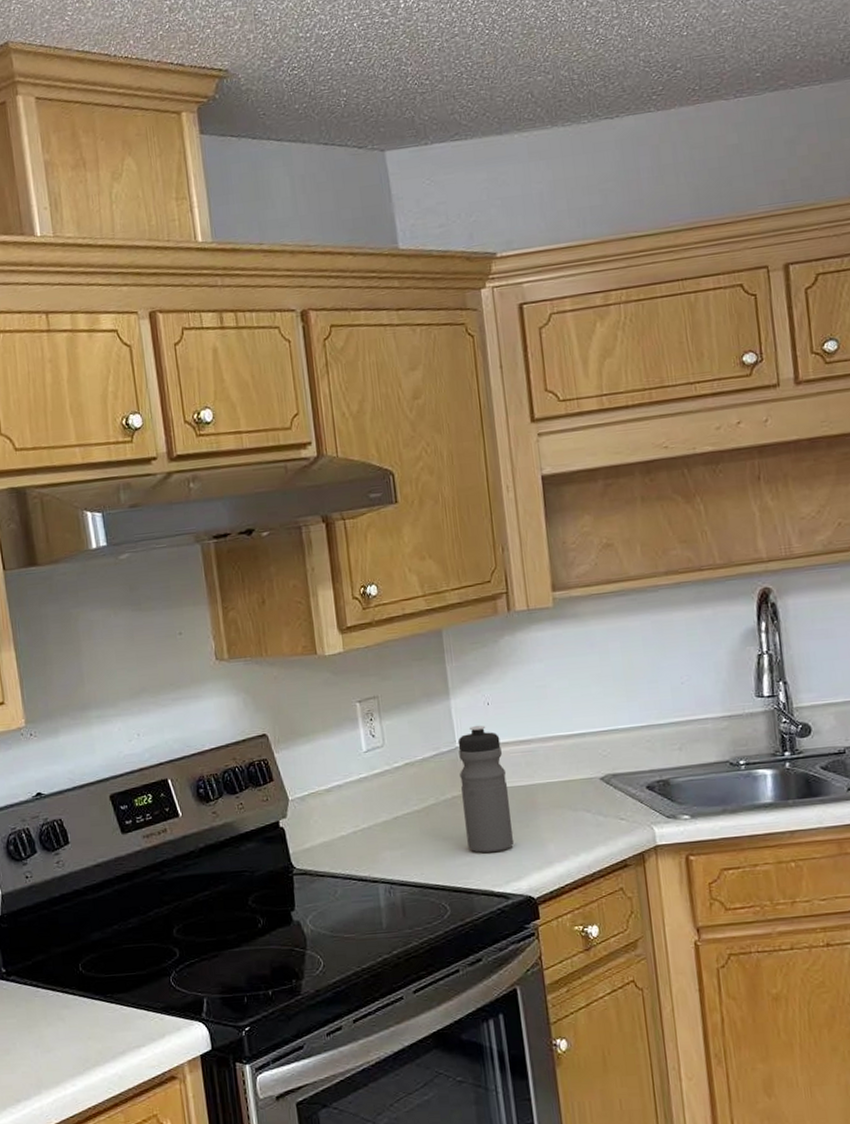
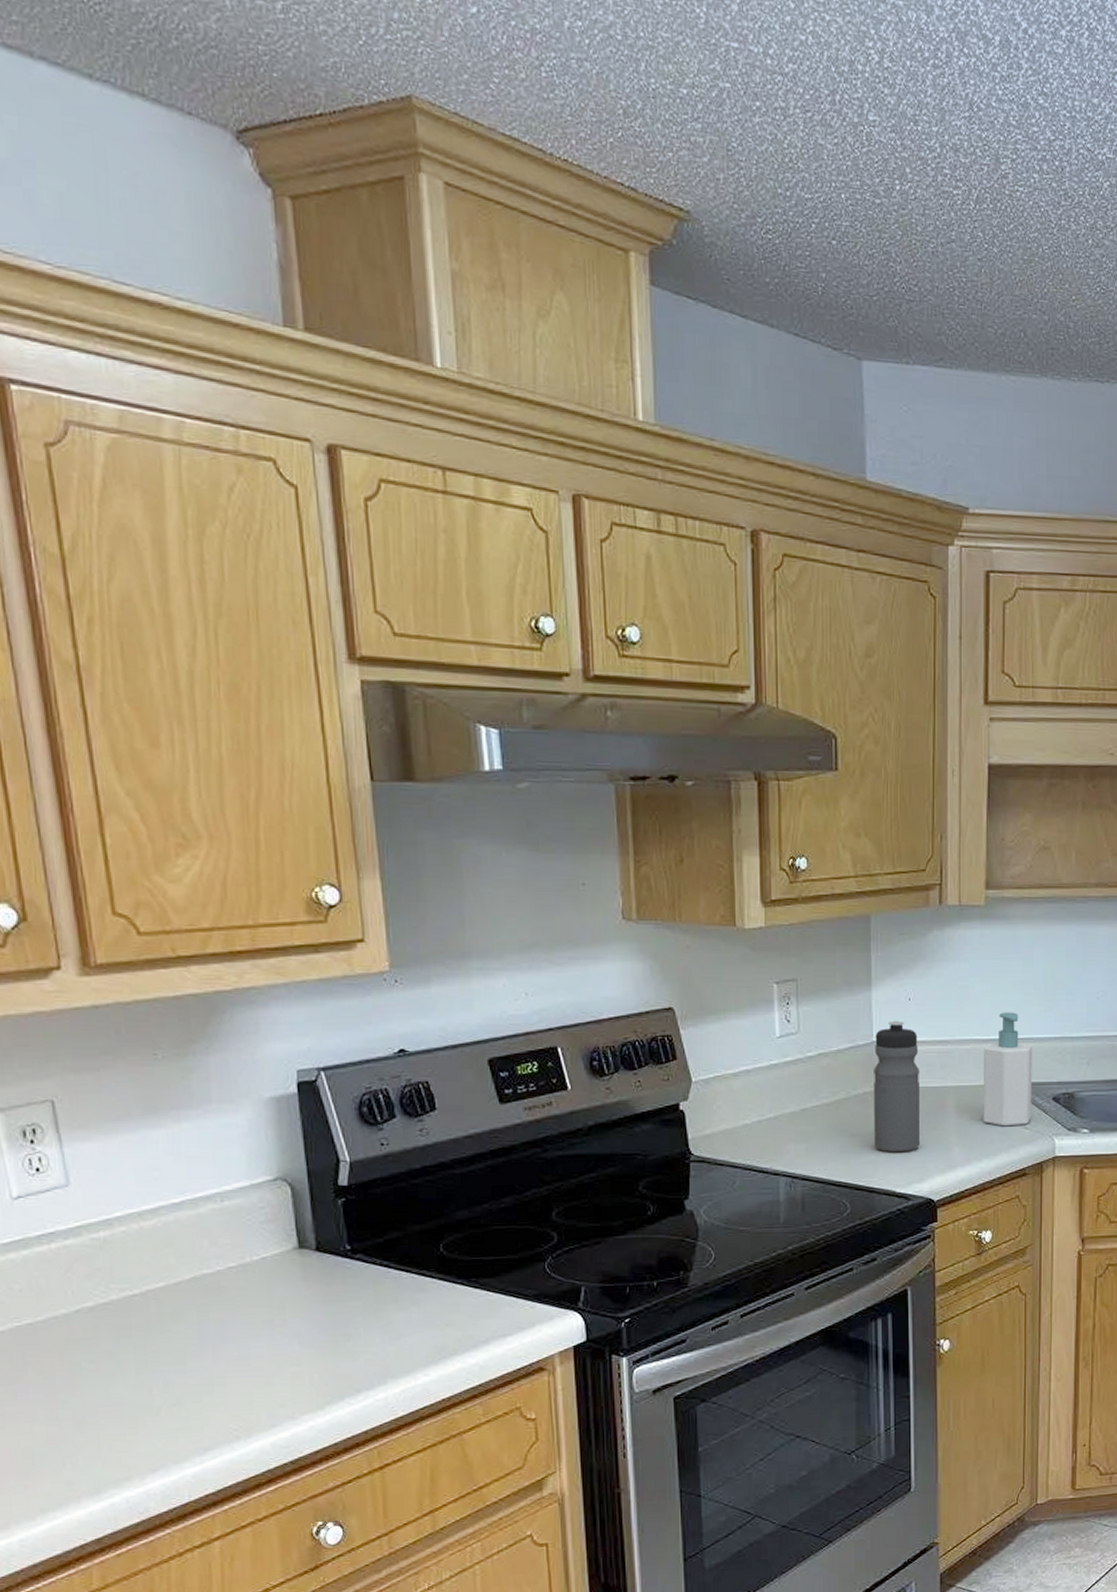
soap bottle: none [568,705,627,819] -> present [983,1012,1032,1127]

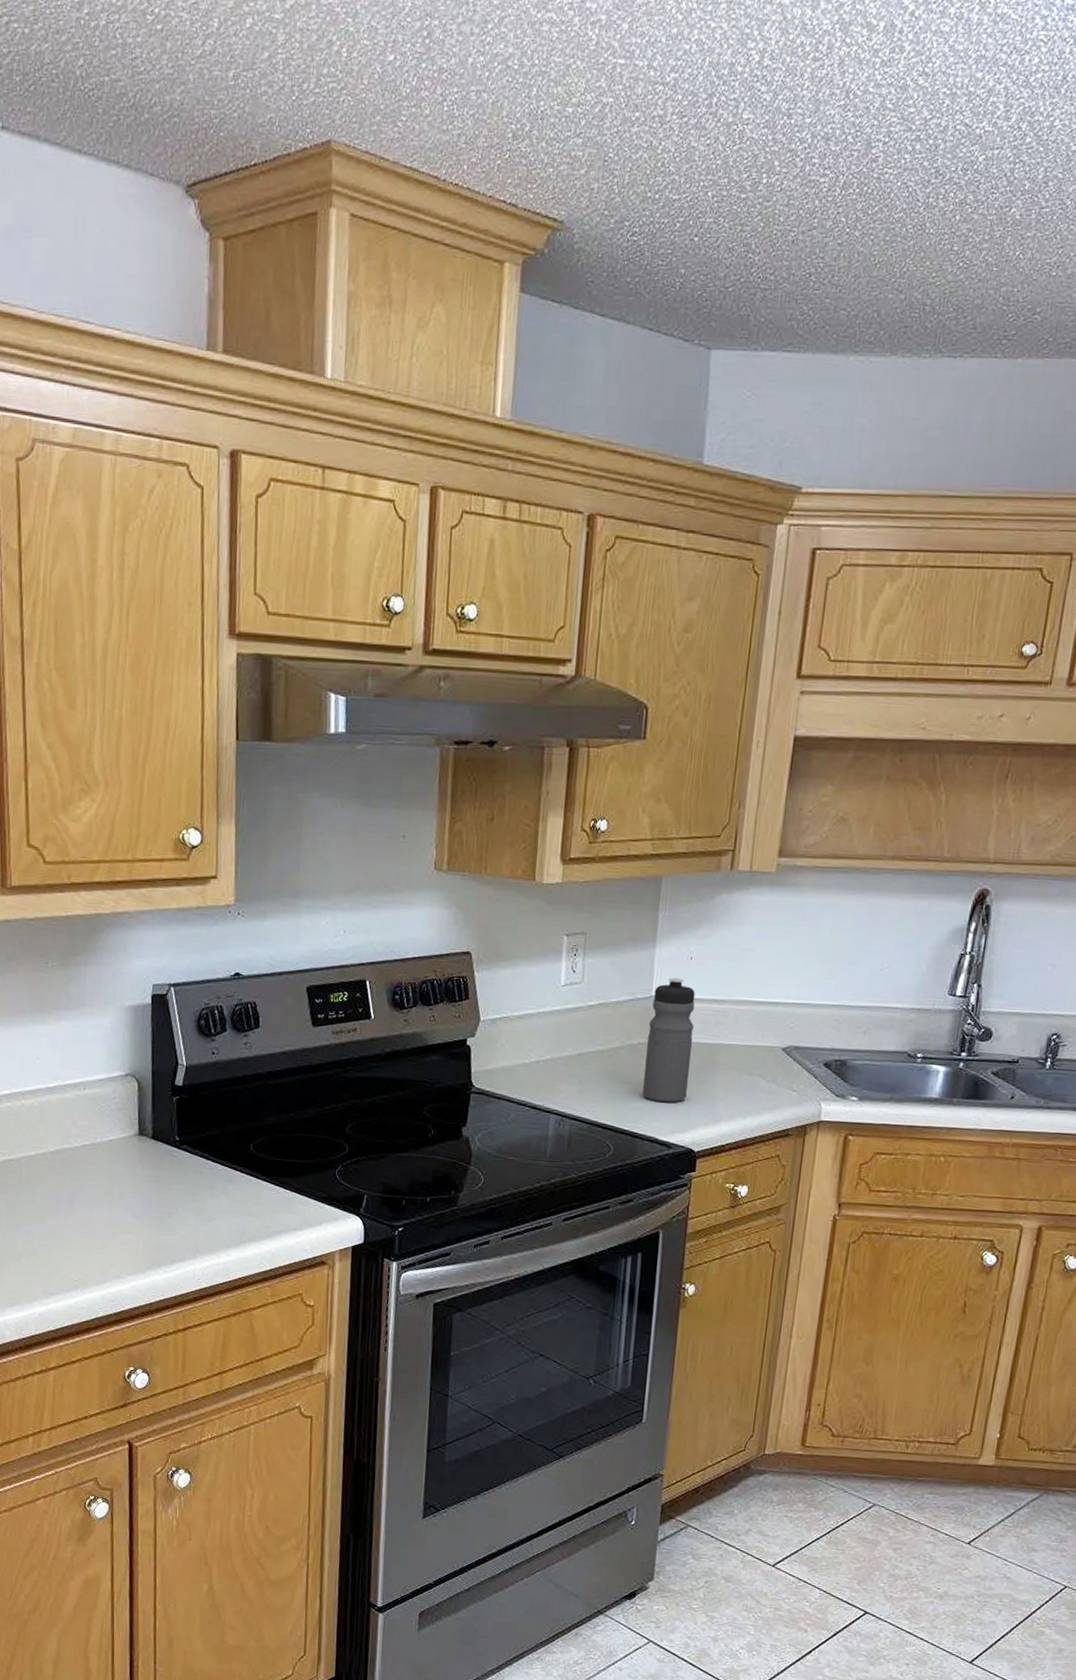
soap bottle: present [983,1012,1032,1127] -> none [751,976,809,1088]

